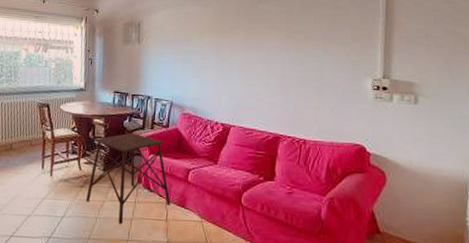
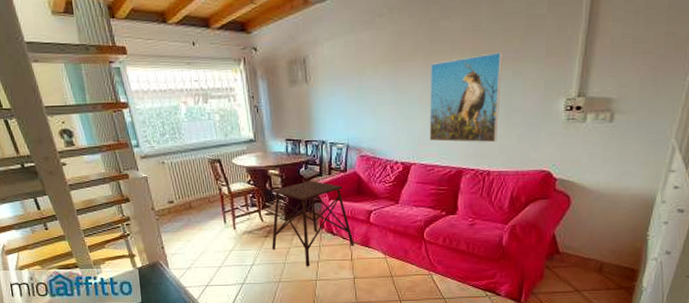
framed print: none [248,34,314,113] -> present [429,52,503,143]

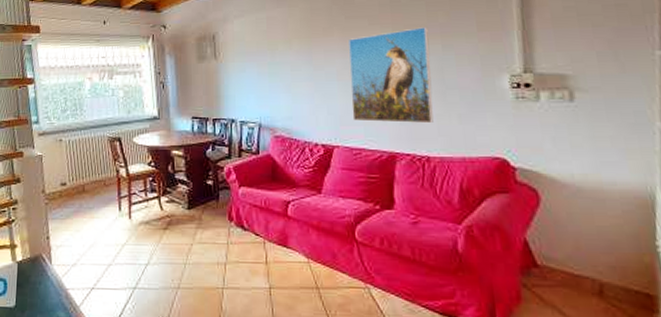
side table: present [272,180,354,267] -> none [172,163,270,270]

